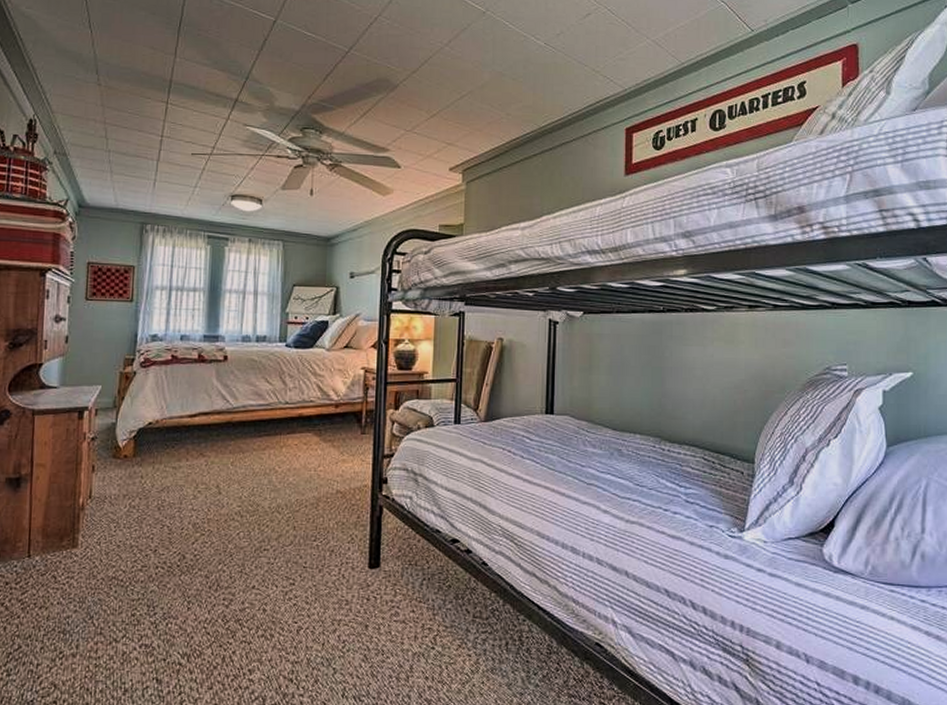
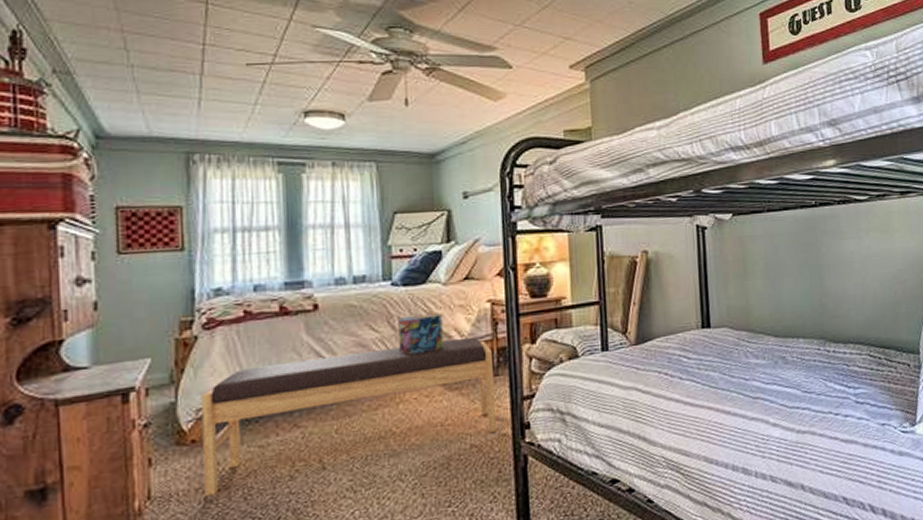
bench: none [130,398,361,502] -> present [201,336,496,496]
decorative box: none [287,374,323,407] -> present [398,314,443,355]

